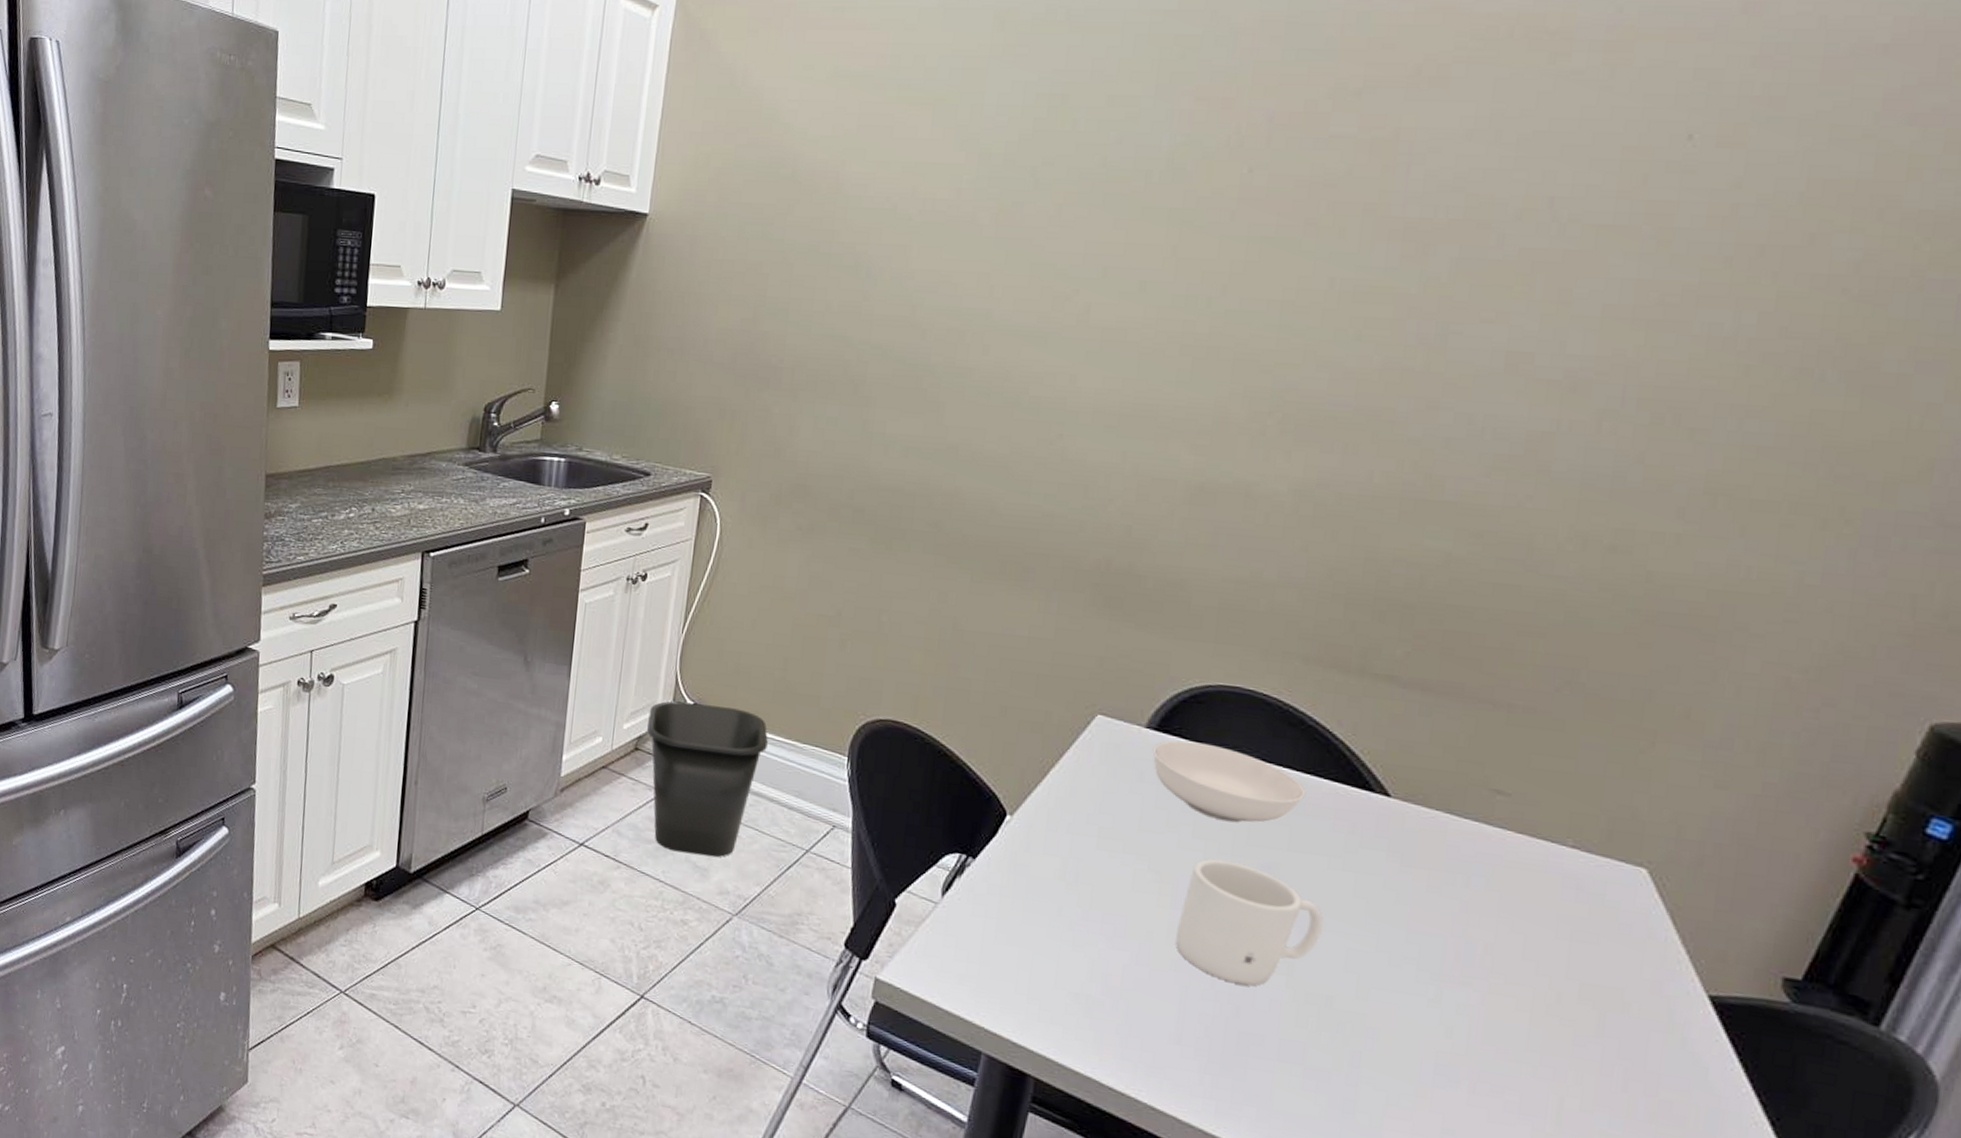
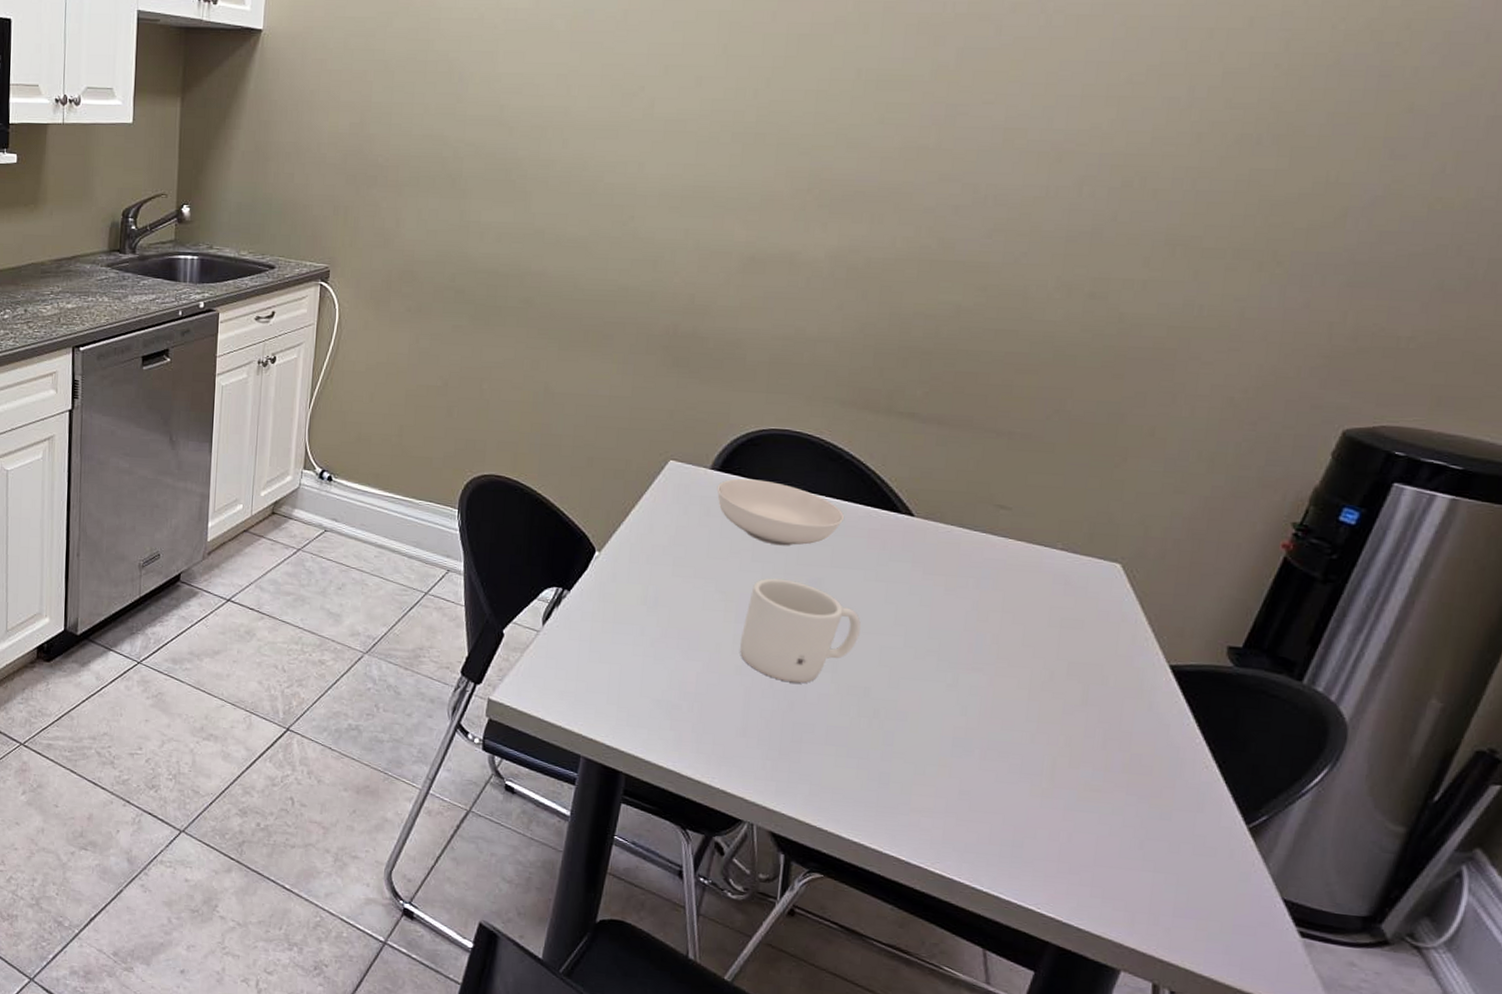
waste bin: present [647,701,768,858] -> none [282,469,388,604]

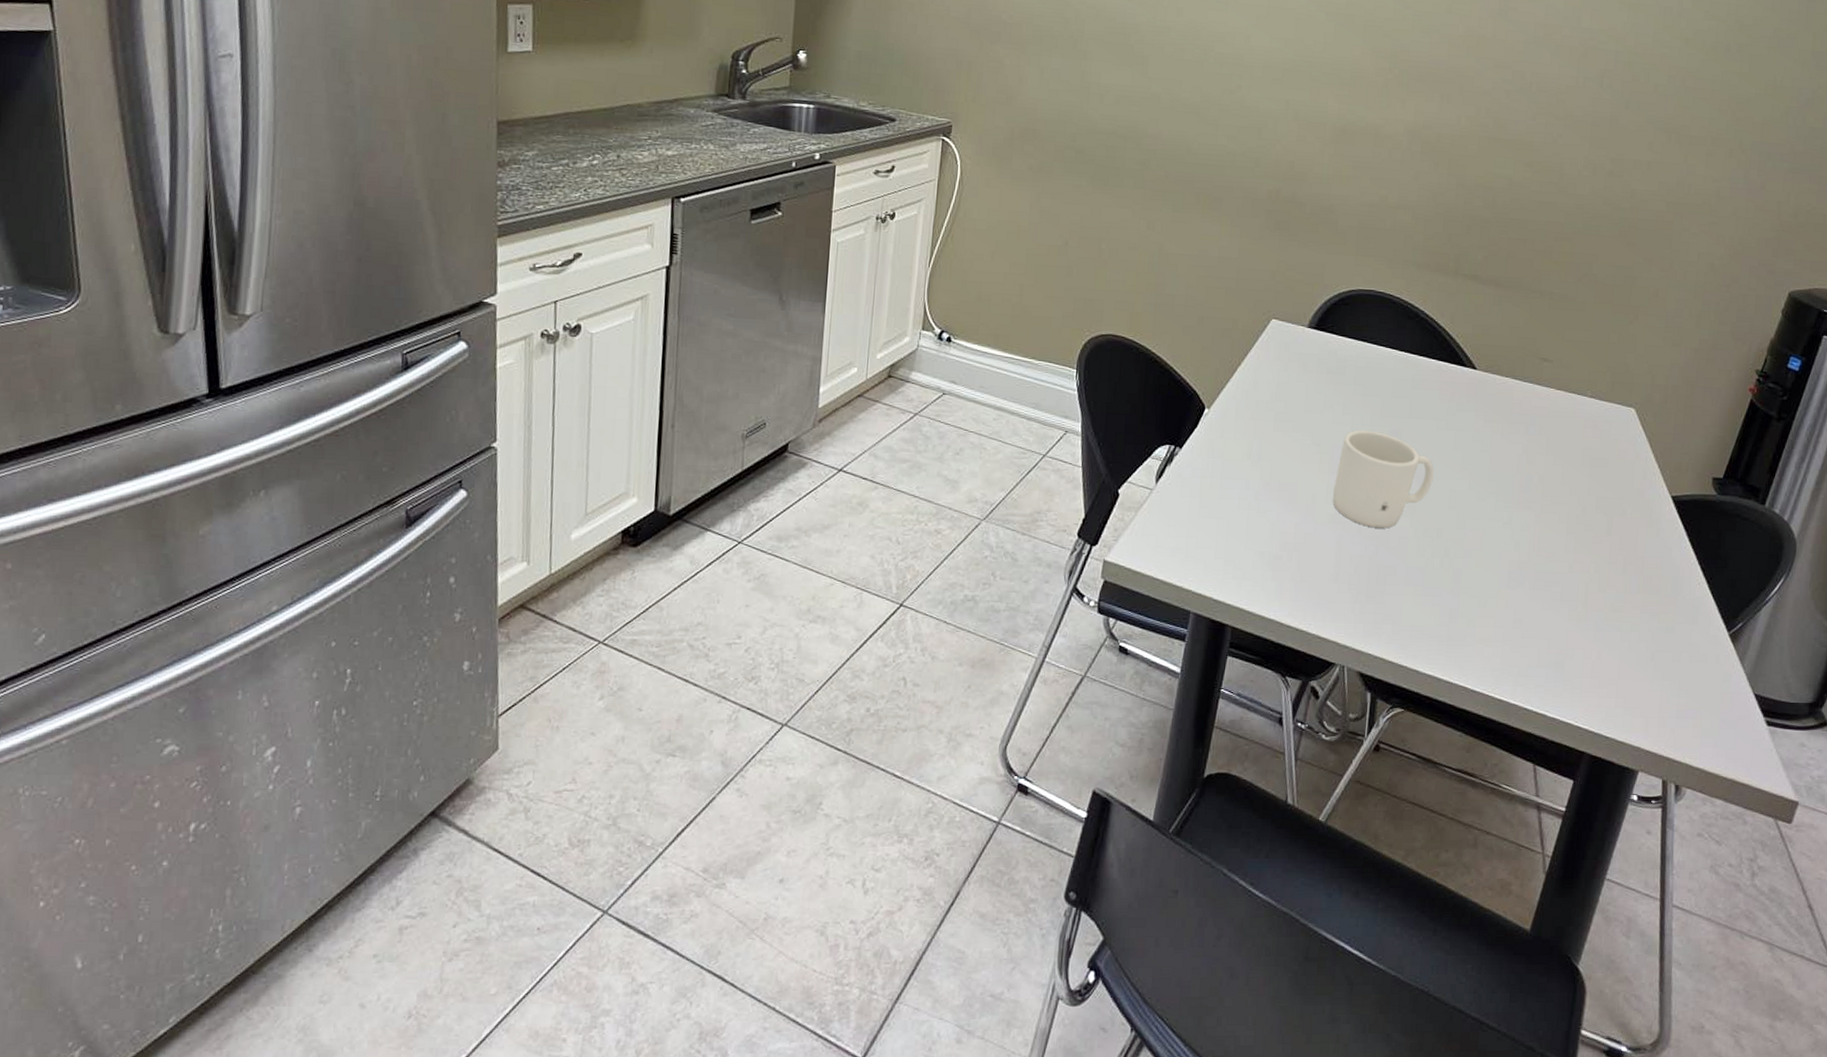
bowl: present [716,478,845,546] -> none [1313,336,1421,399]

